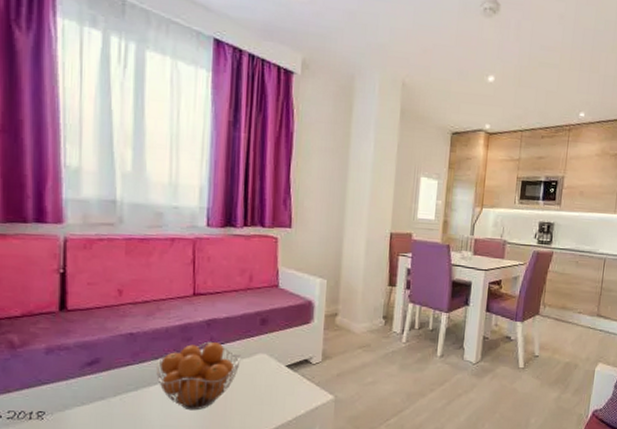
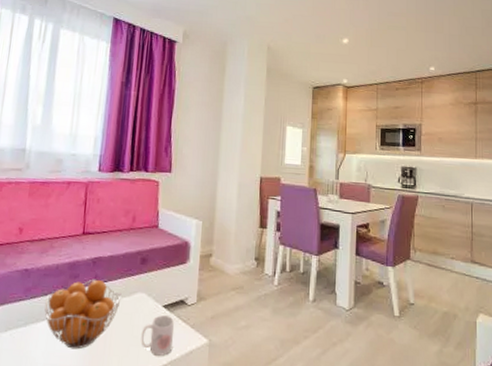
mug: none [264,375,299,413] -> present [141,315,175,356]

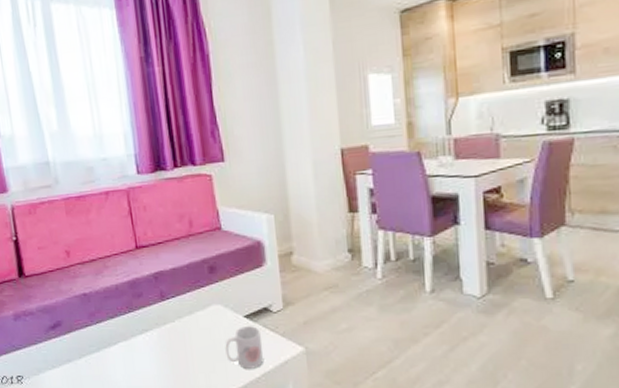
fruit basket: present [44,279,122,350] -> none [112,295,195,370]

